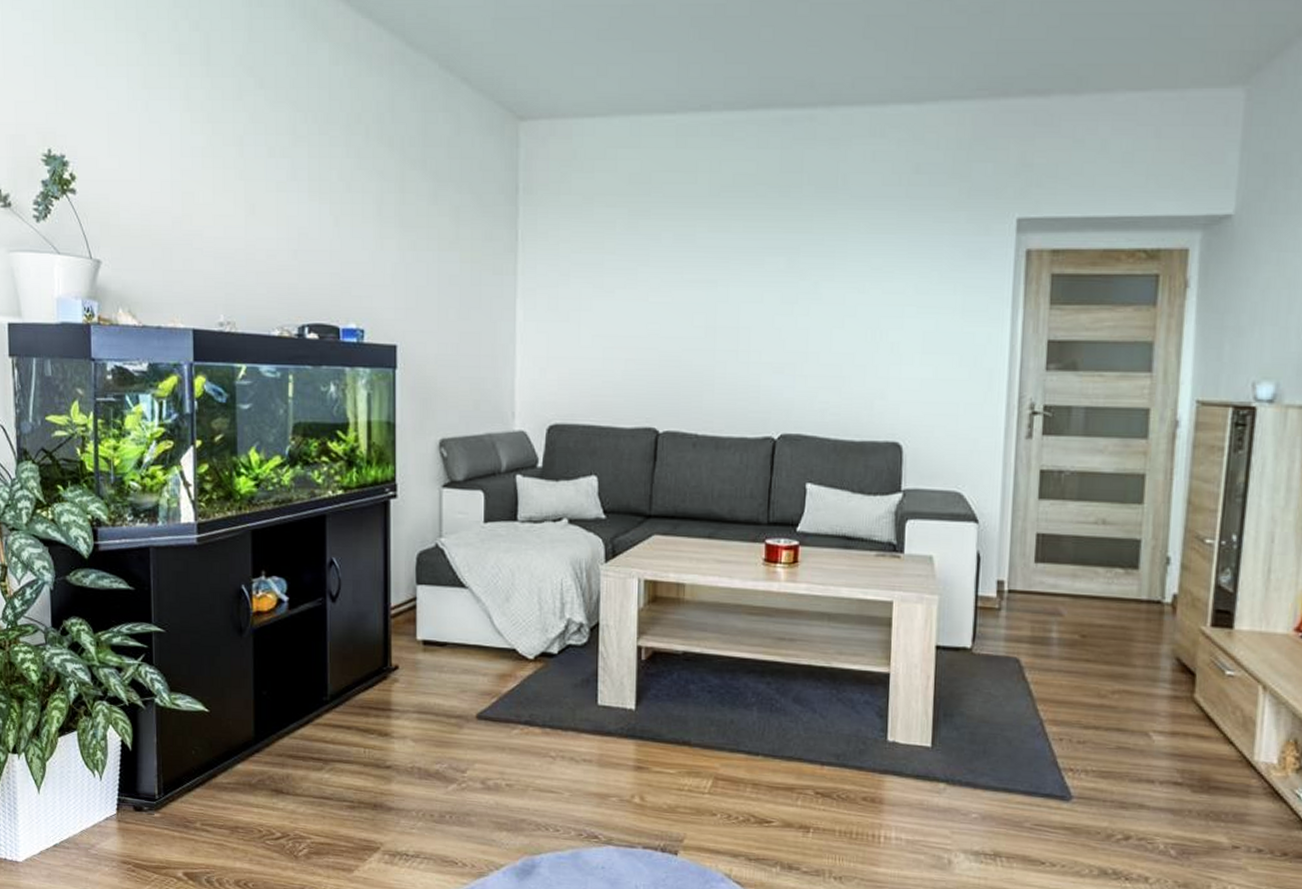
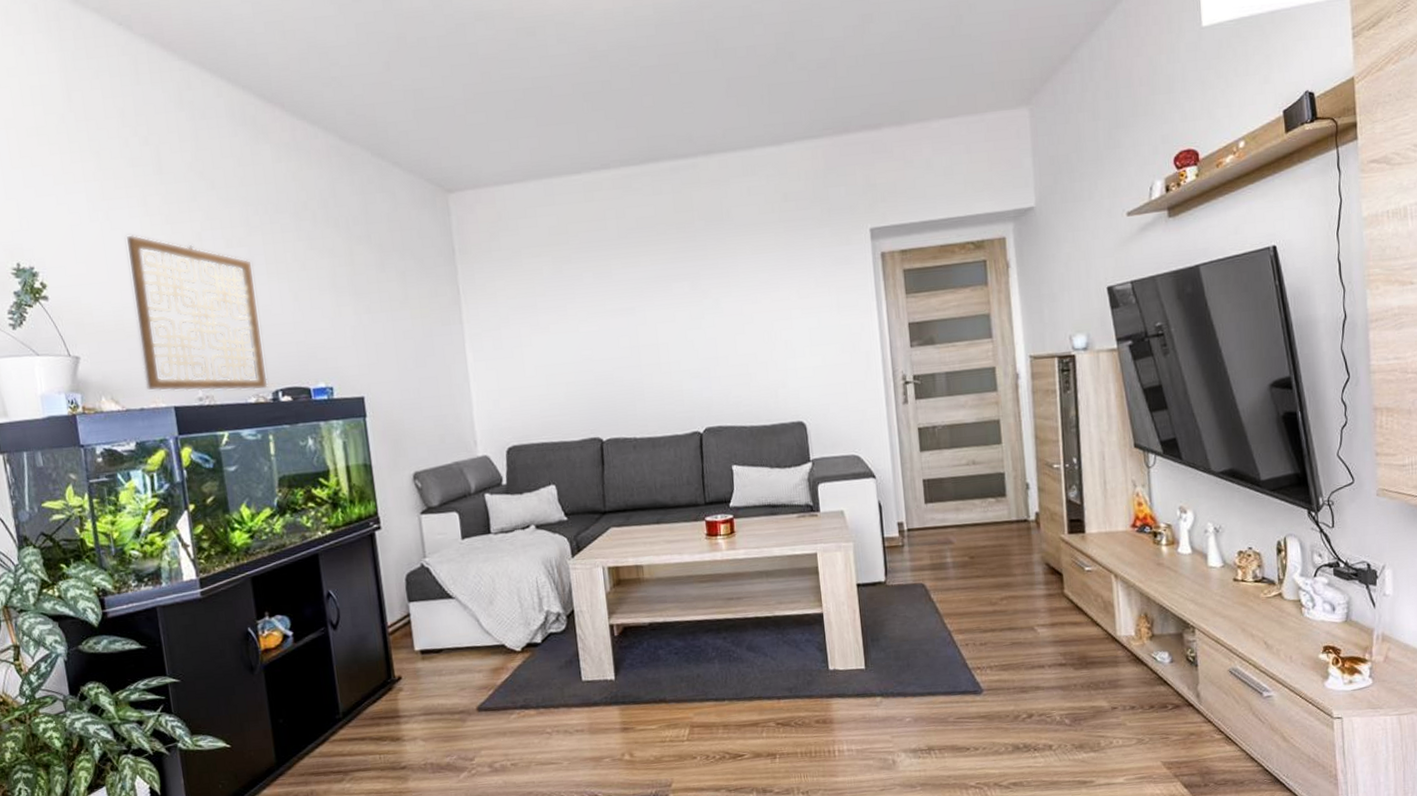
wall art: none [162,131,295,323] -> present [126,234,268,392]

